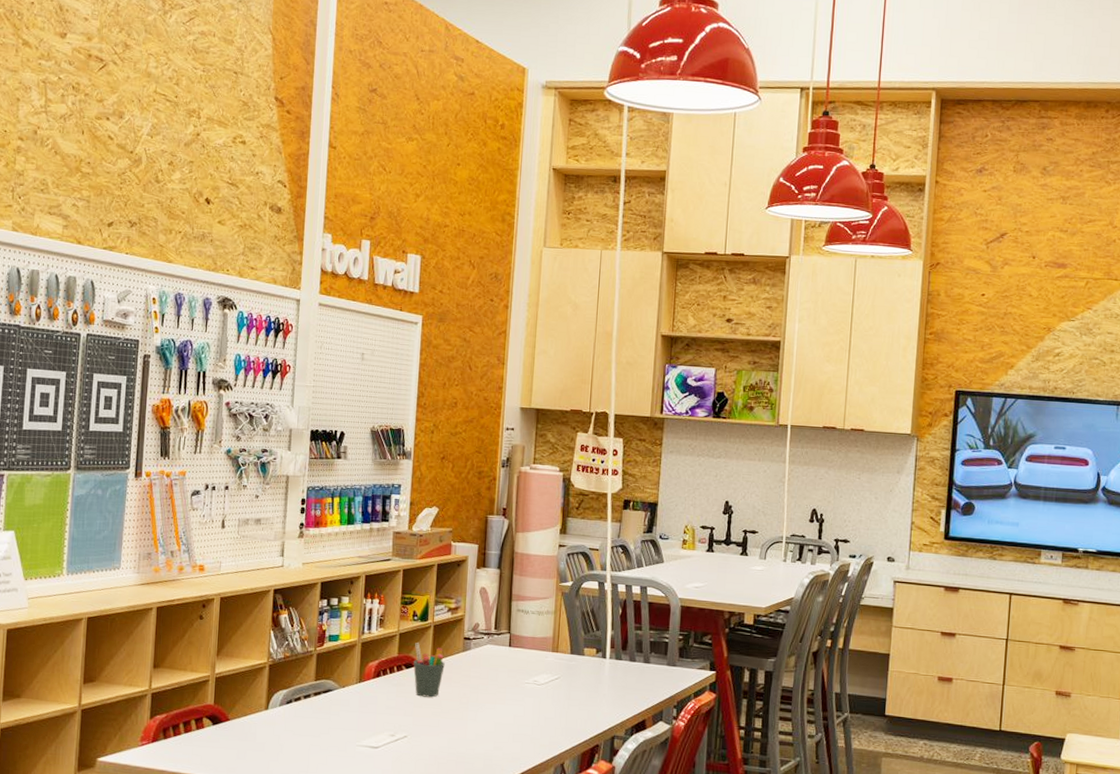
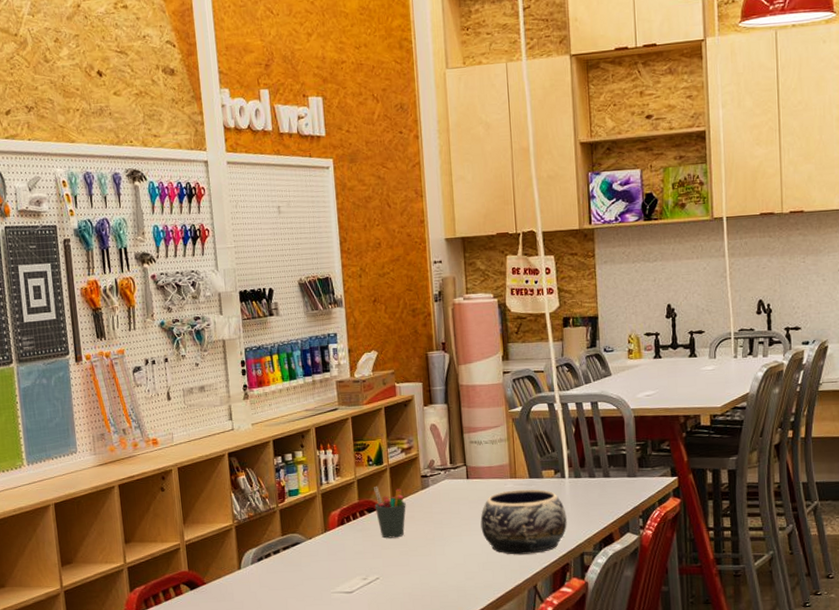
decorative bowl: none [516,663,603,731] -> present [480,489,567,555]

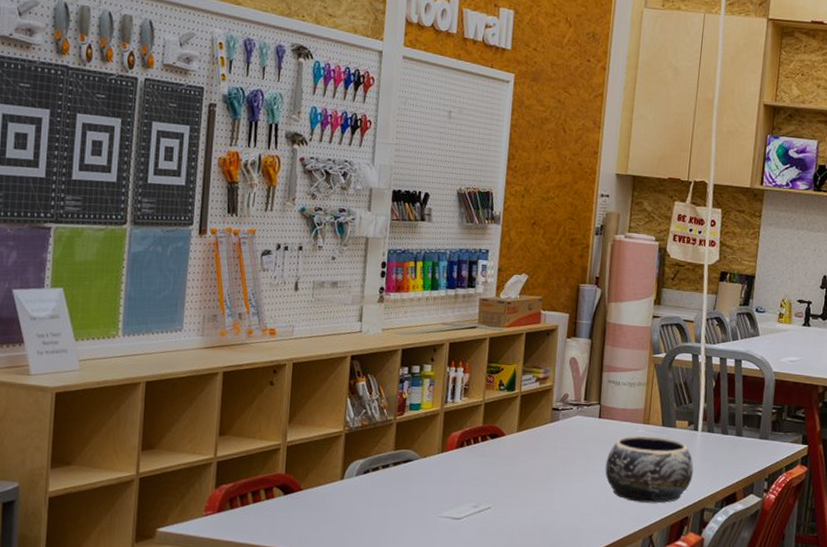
pen holder: present [374,487,406,538] -> none [498,413,532,469]

